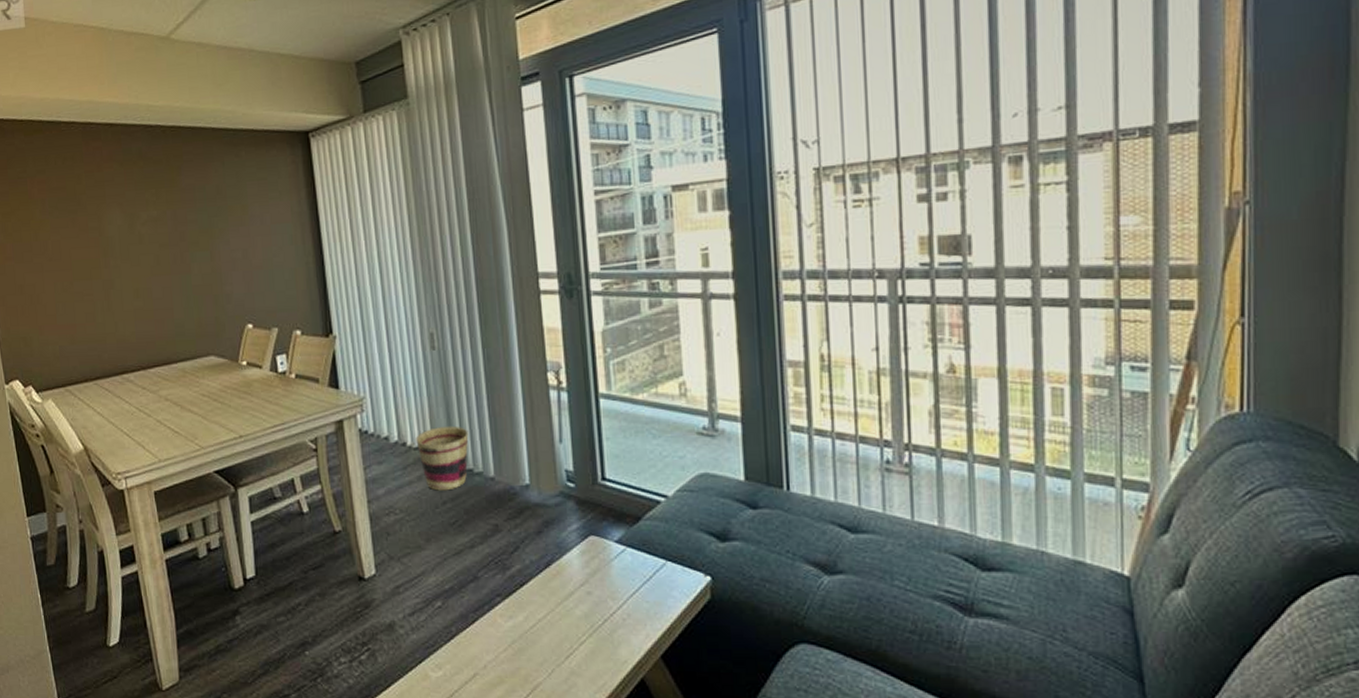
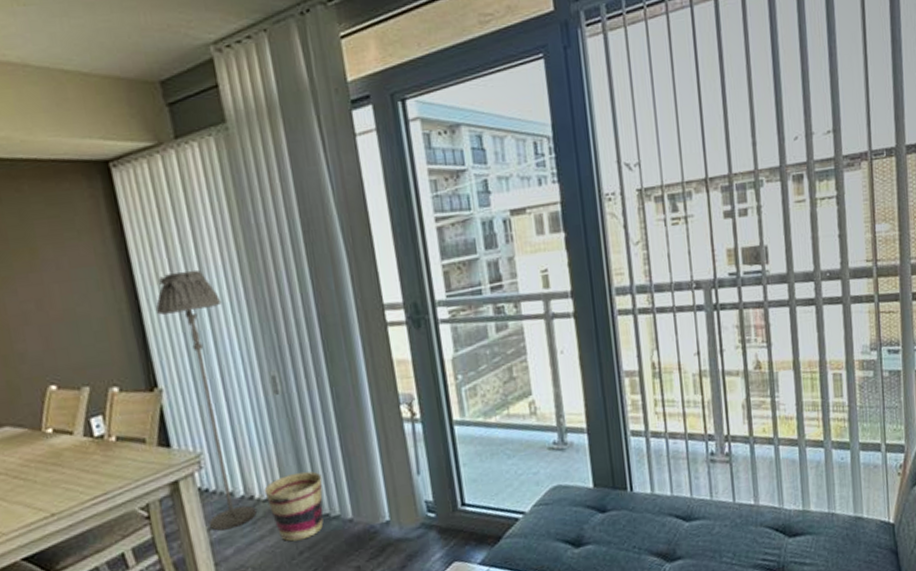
floor lamp: none [336,230,407,471] -> present [155,269,257,531]

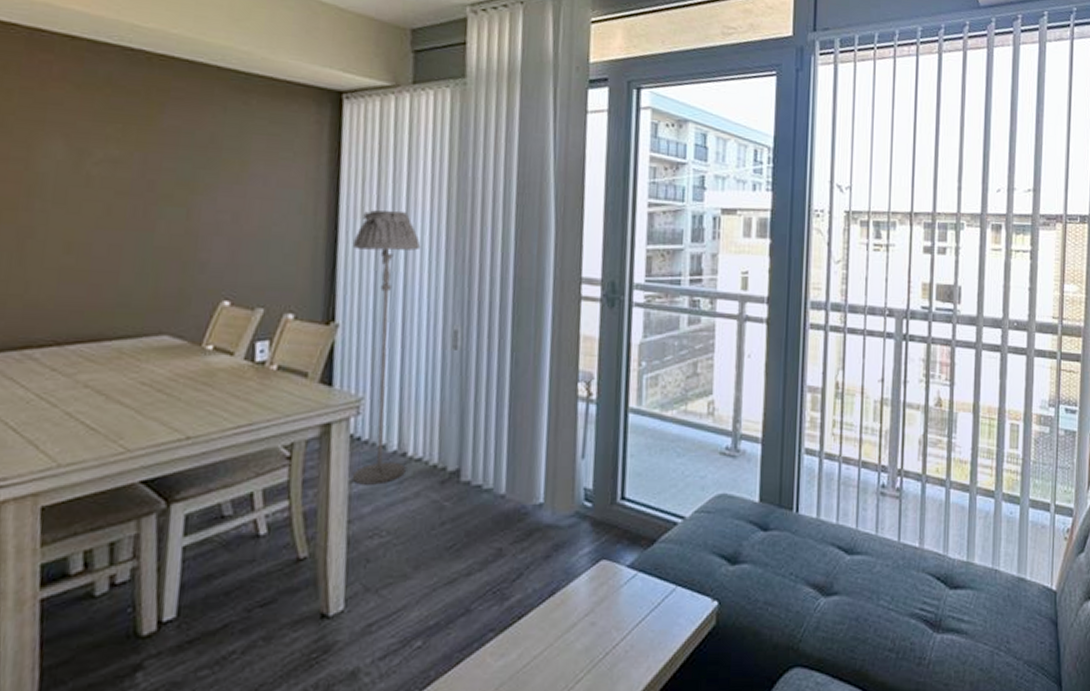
basket: present [264,471,324,542] -> none [419,435,483,509]

